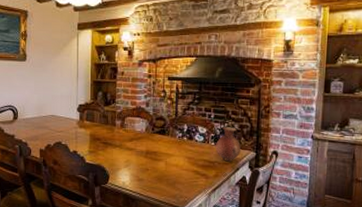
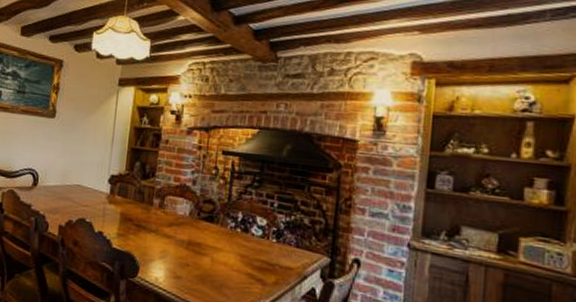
vase: present [216,127,241,162] -> none [277,220,311,267]

